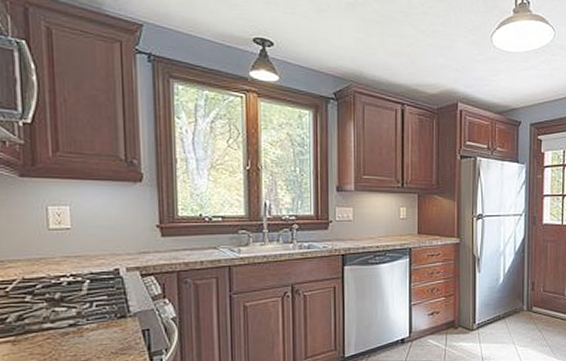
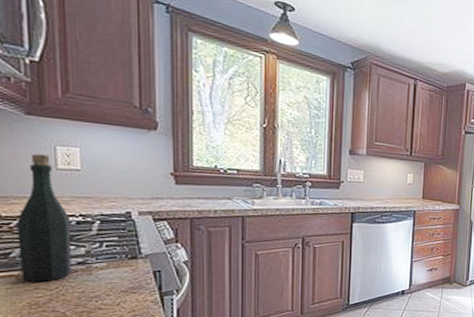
bottle: none [12,216,64,347] -> present [17,154,72,281]

